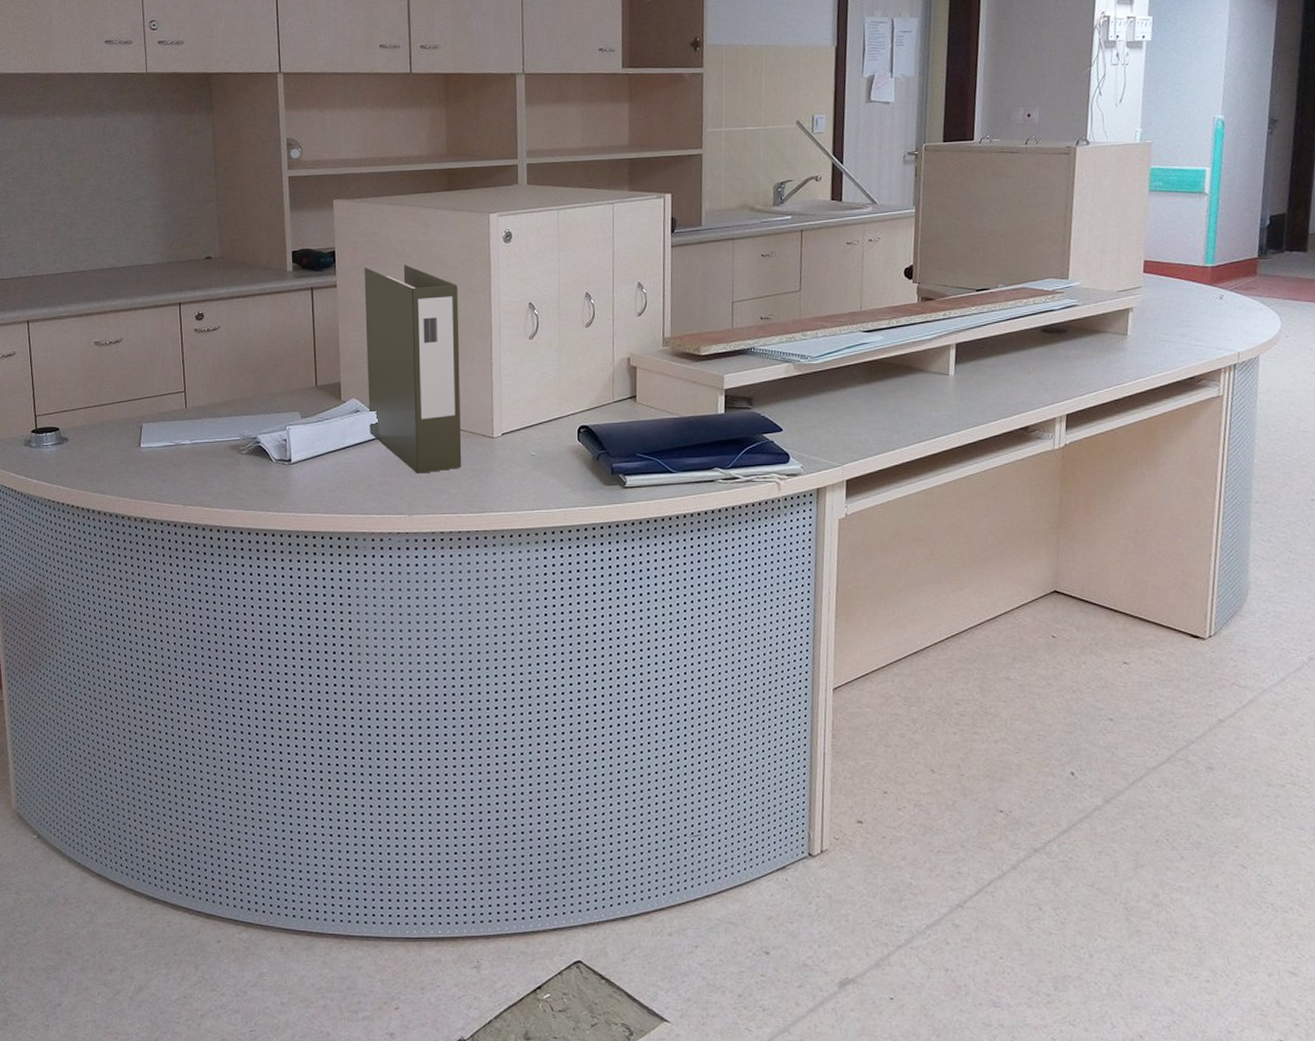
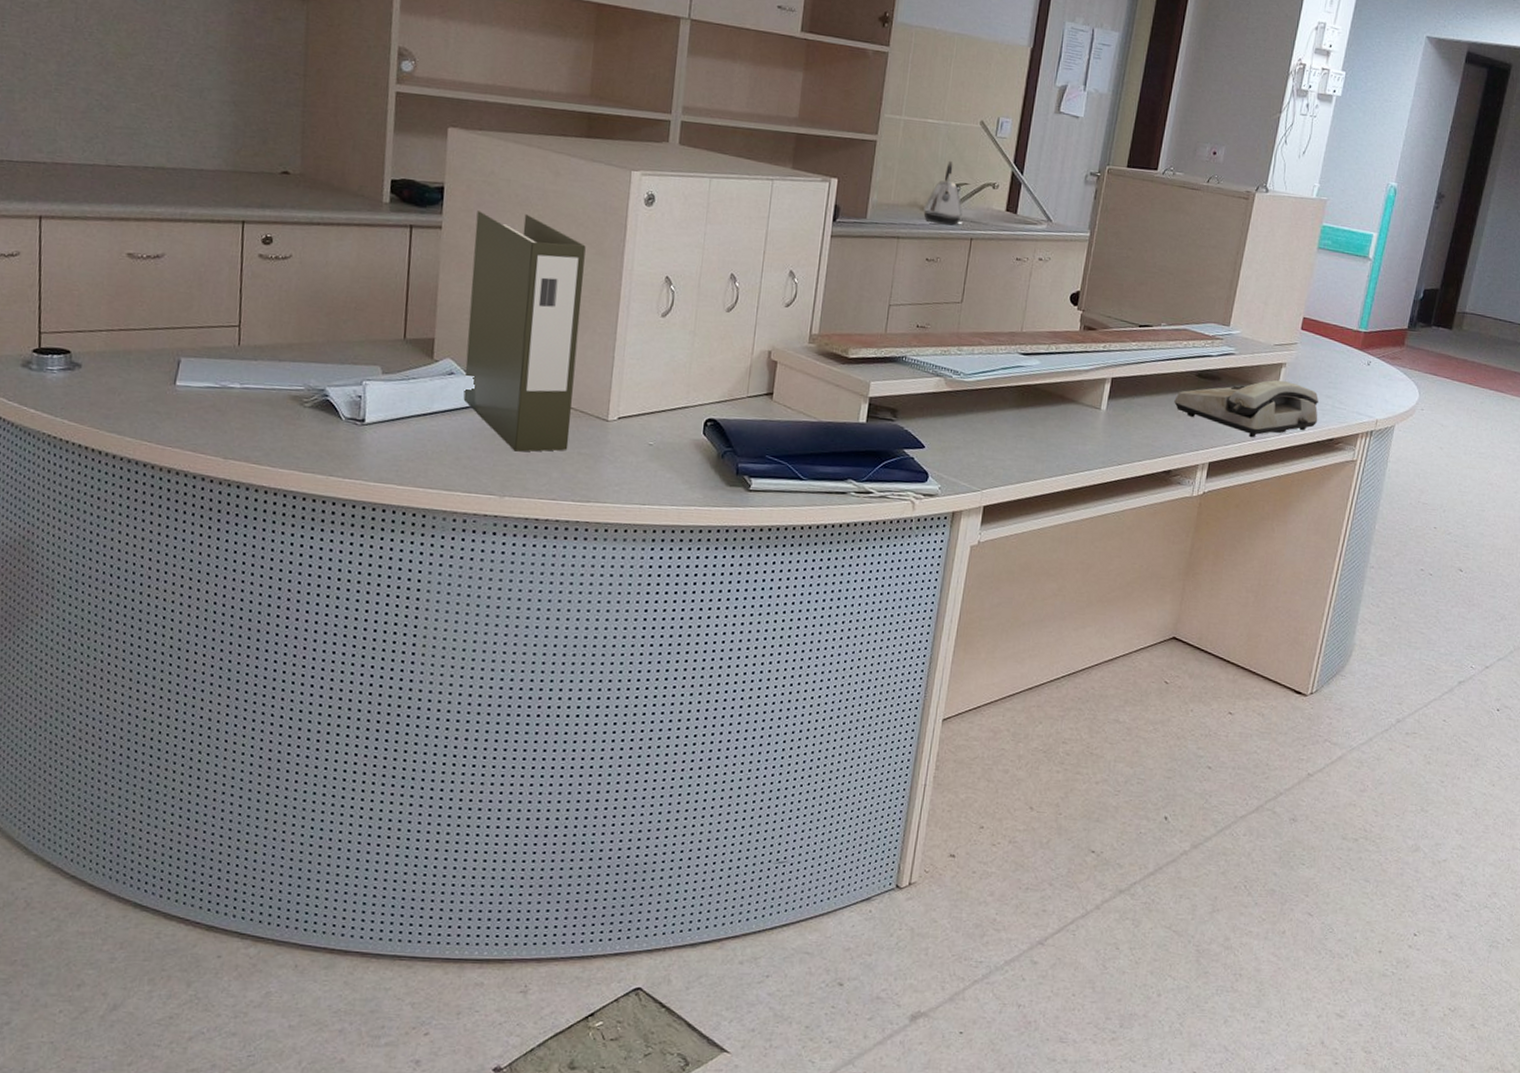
kettle: none [752,161,790,221] -> present [923,160,963,226]
telephone: none [1022,326,1175,386] -> present [1174,380,1319,438]

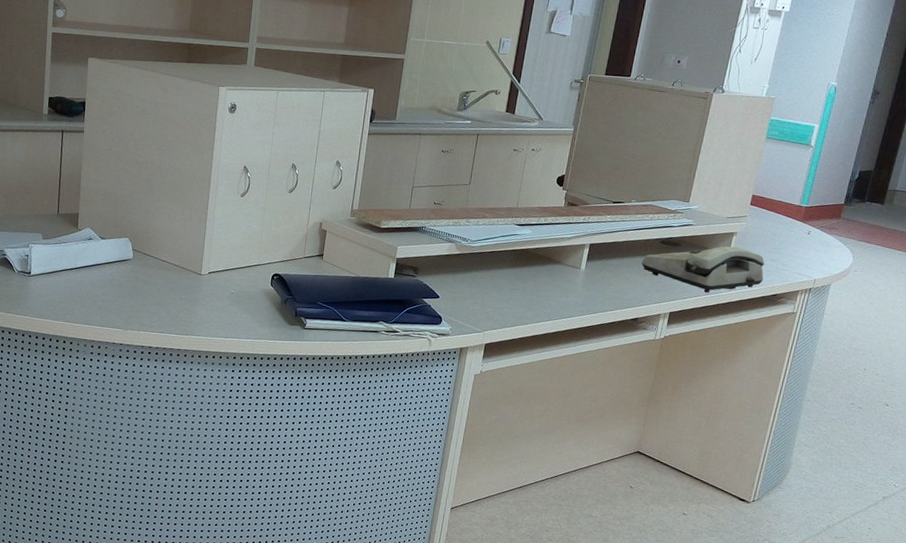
binder: present [463,210,586,452] -> none [98,119,186,297]
kettle: present [923,160,963,226] -> none [440,73,471,124]

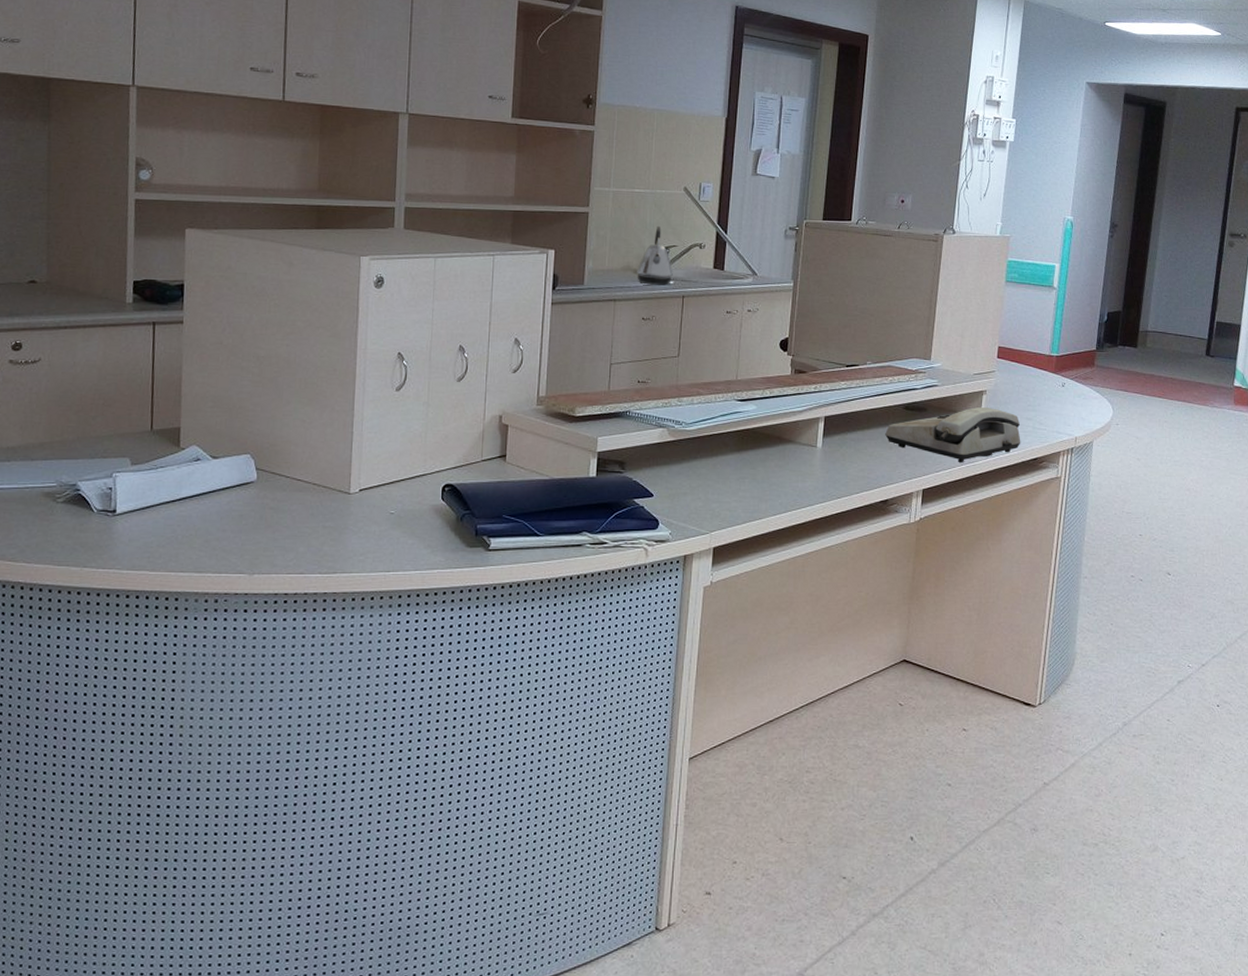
kettle: none [440,73,471,124] -> present [636,225,673,286]

